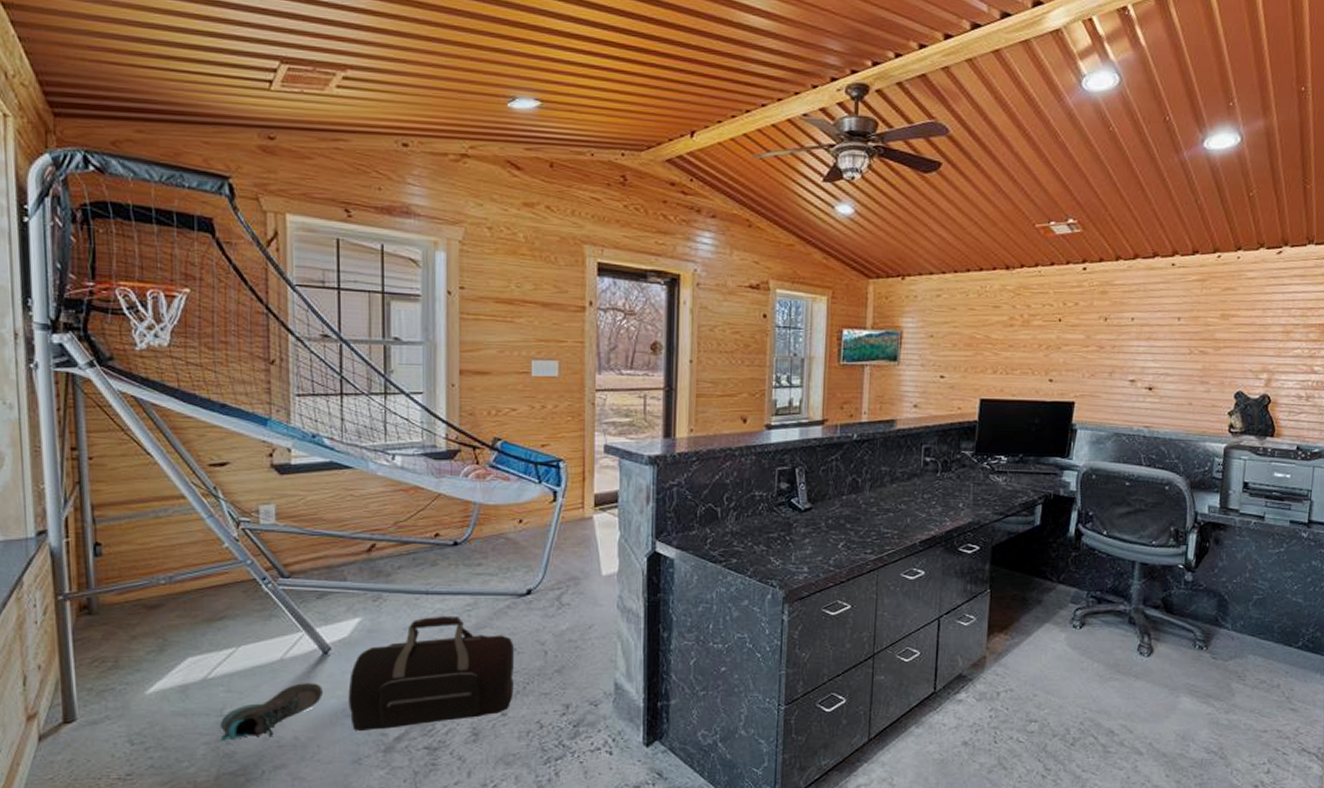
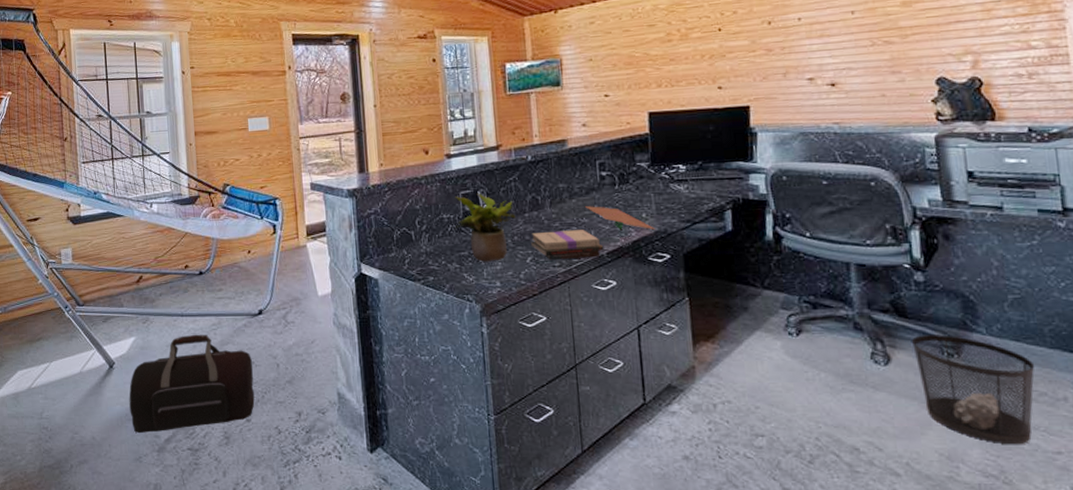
athletic shoe: present [219,683,324,741] -> none [40,392,112,439]
potted plant: none [766,470,833,545] -> present [455,193,516,262]
books: none [845,516,918,547] -> present [531,230,604,261]
papers: none [904,492,970,521] -> present [584,206,656,231]
waste bin: none [1173,629,1262,726] -> present [912,335,1035,445]

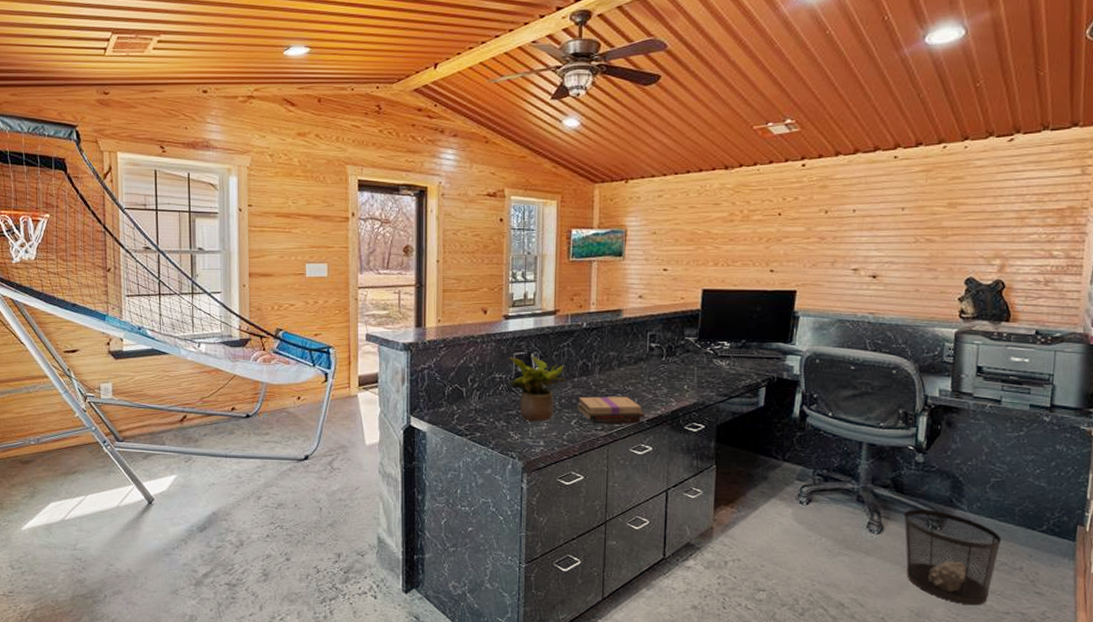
duffel bag: present [129,334,255,433] -> none [167,475,295,567]
papers: present [584,206,656,231] -> none [631,375,695,402]

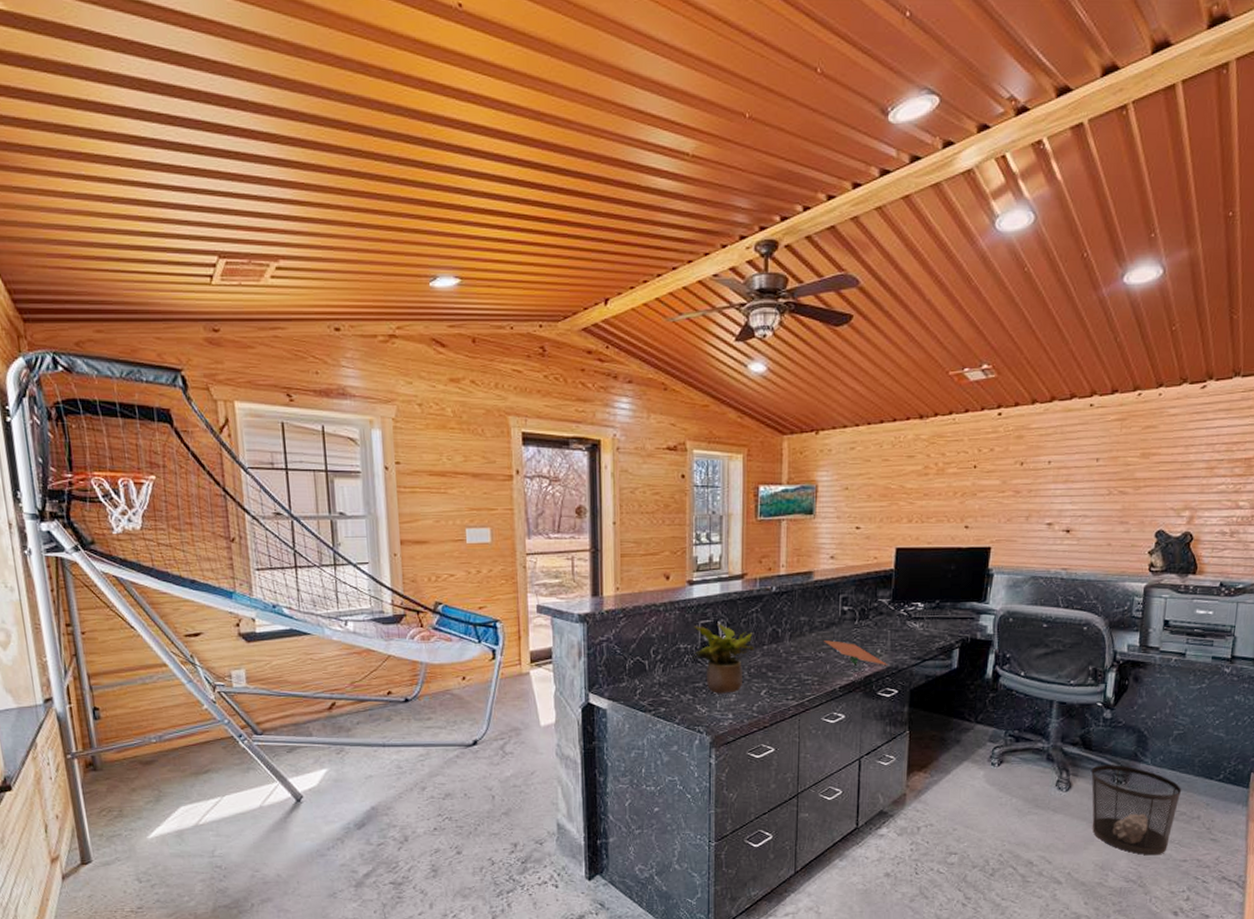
books: present [577,396,645,424] -> none [767,664,837,694]
papers: none [631,375,695,402] -> present [823,640,888,666]

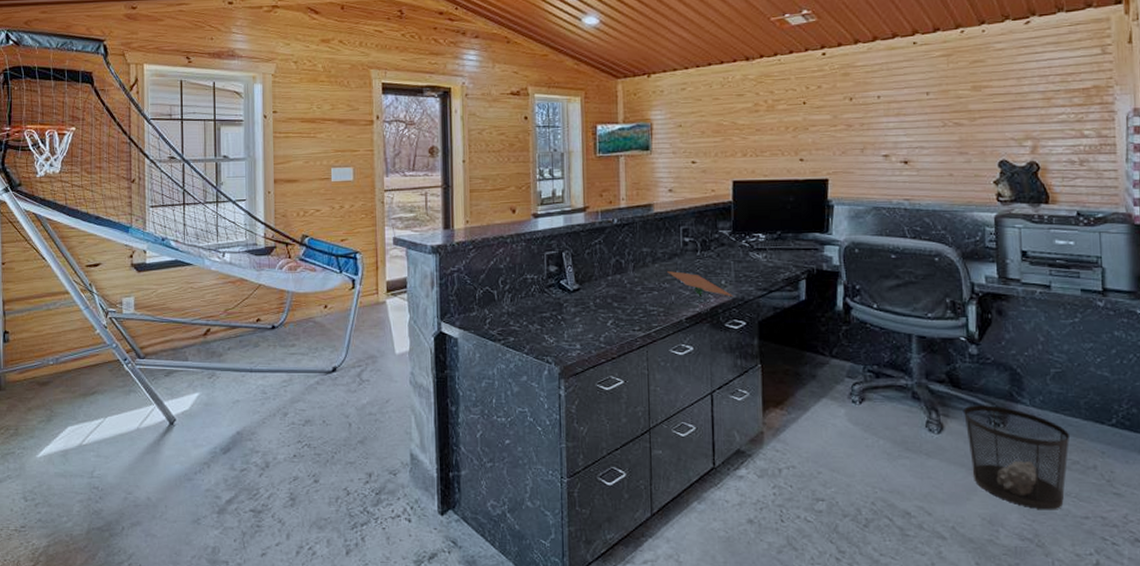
potted plant: present [691,623,754,694] -> none [538,254,599,324]

